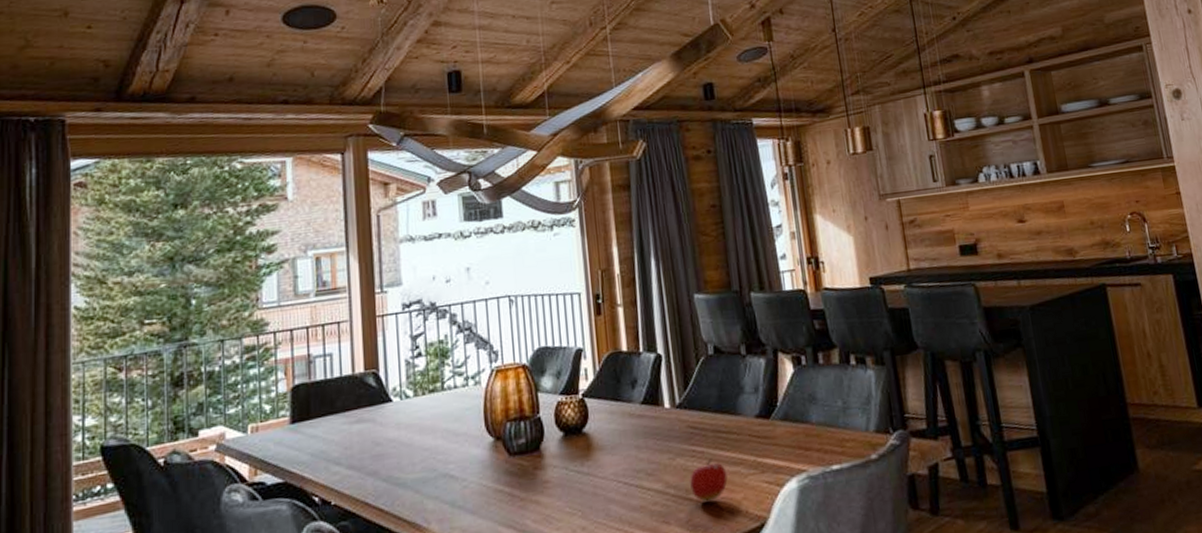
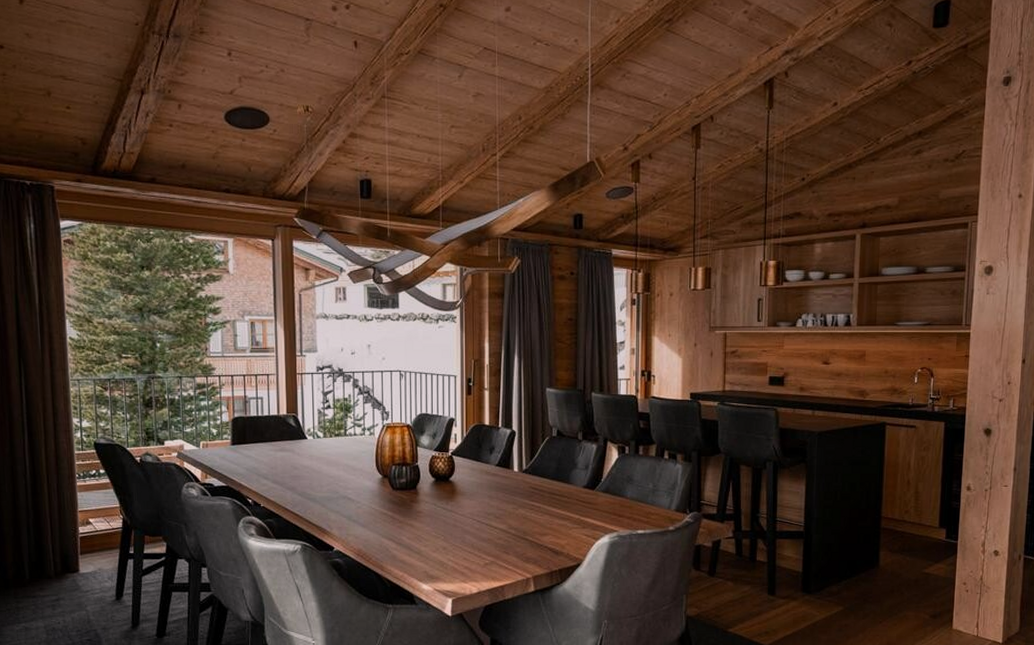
fruit: present [689,458,728,502] -> none [527,512,556,543]

